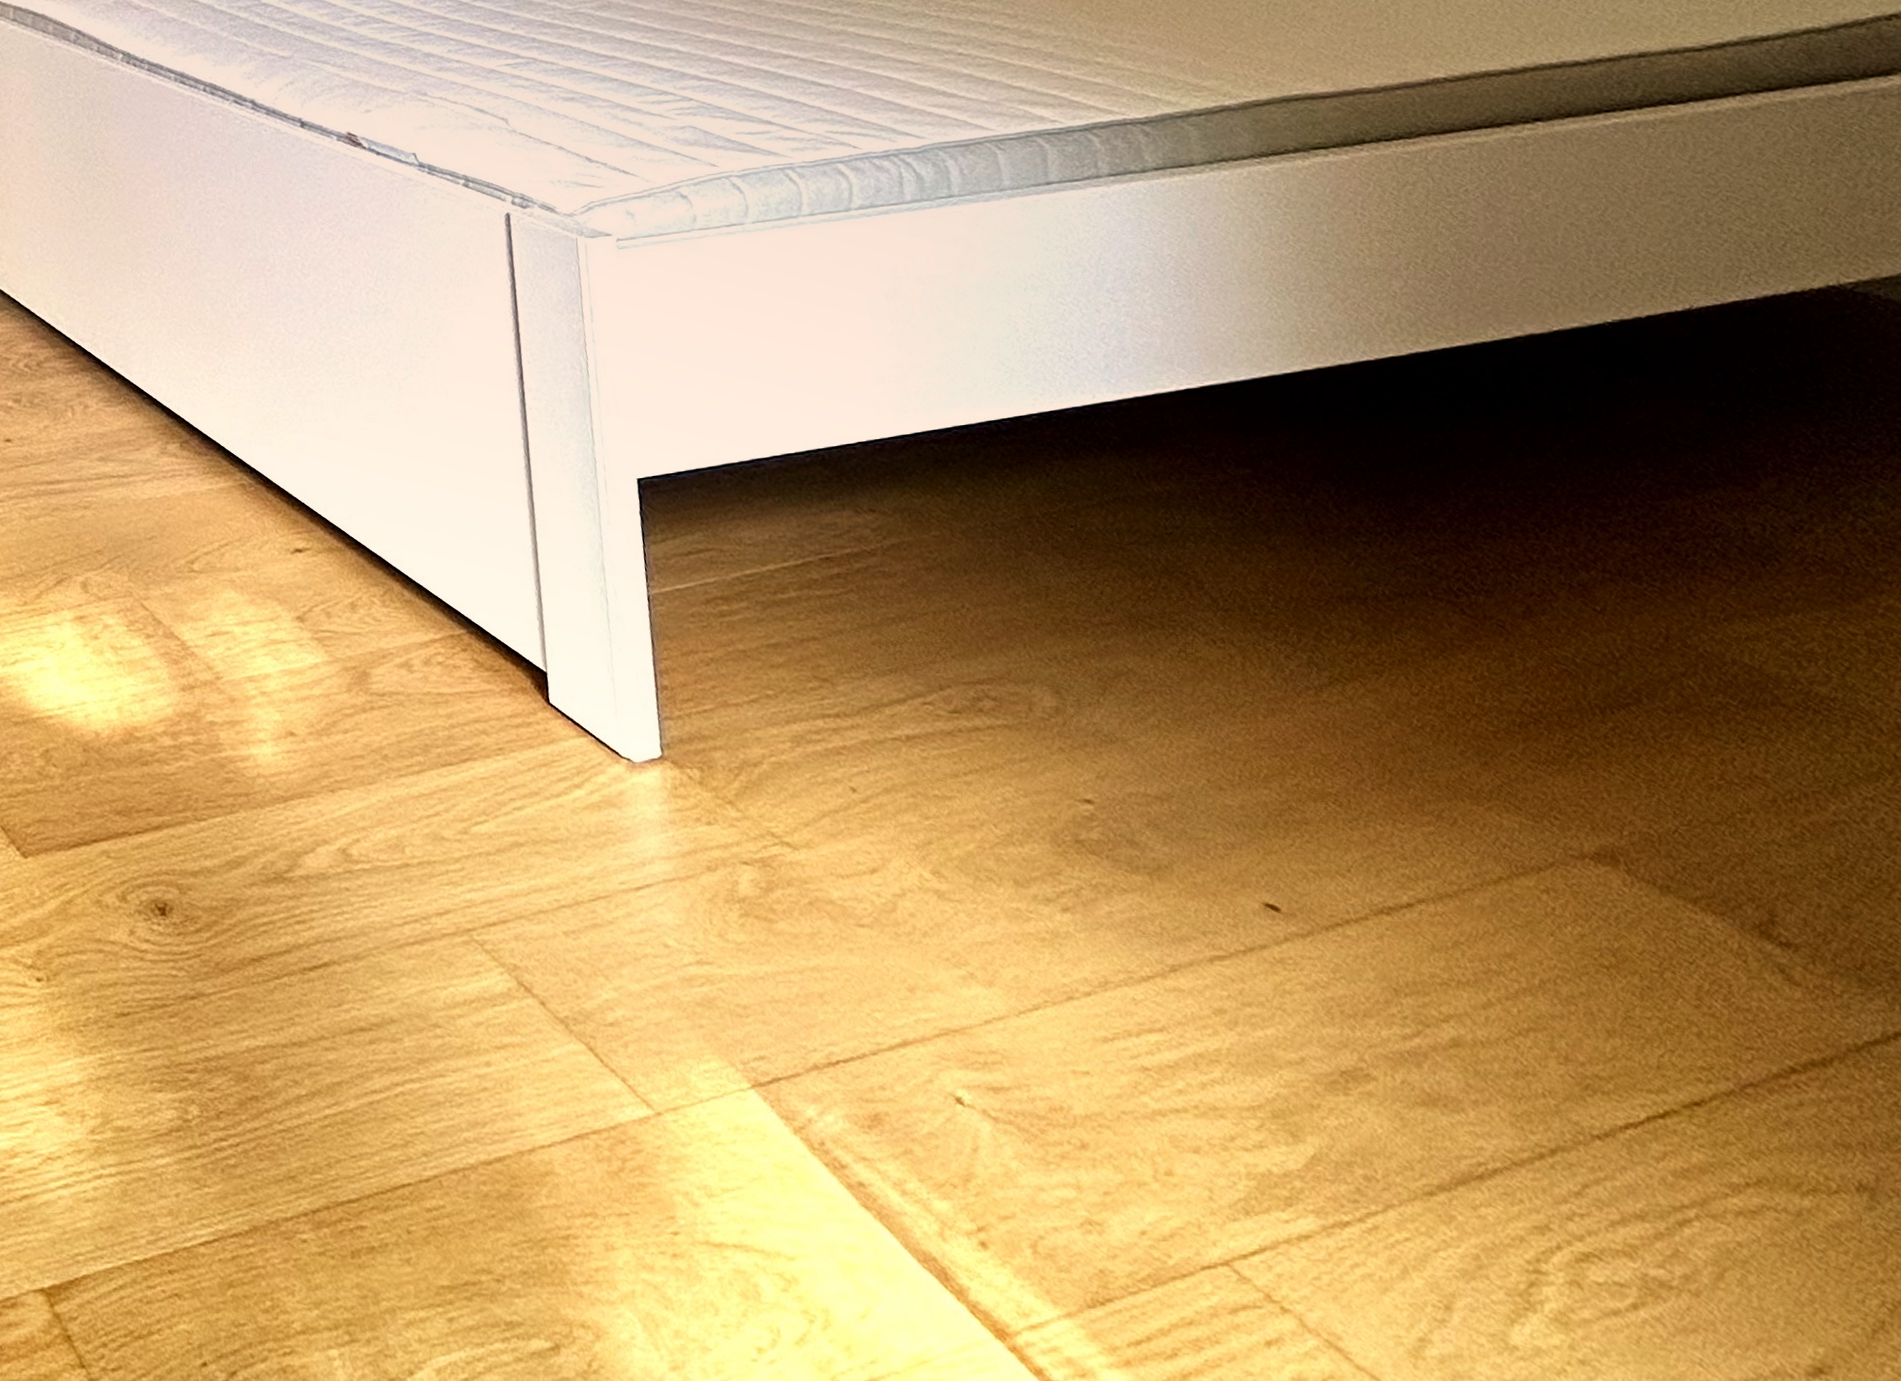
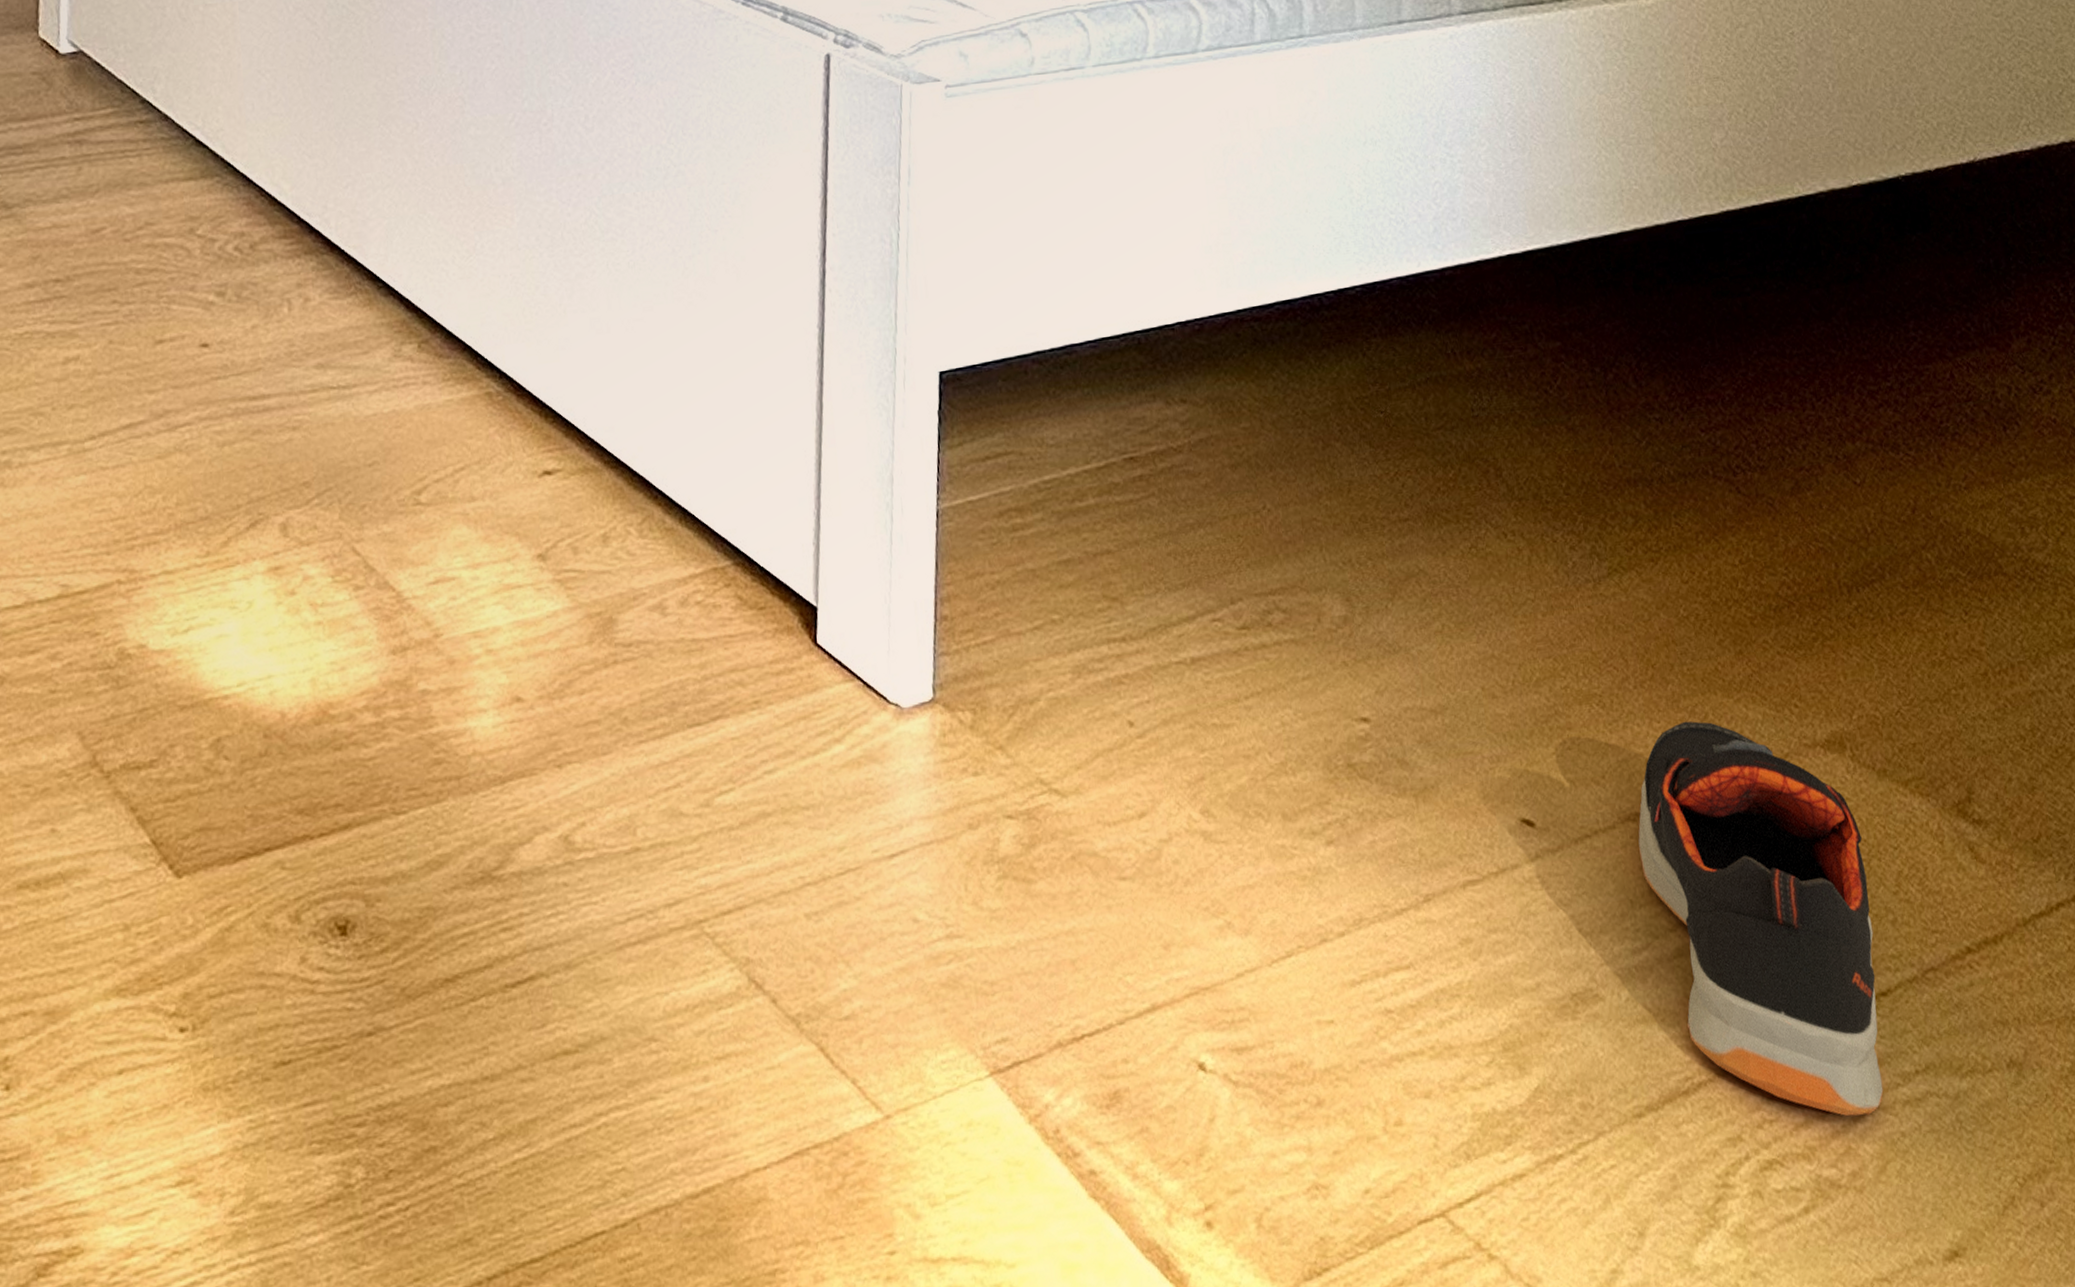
shoe: none [1392,824,1711,1221] -> present [1638,721,1884,1117]

